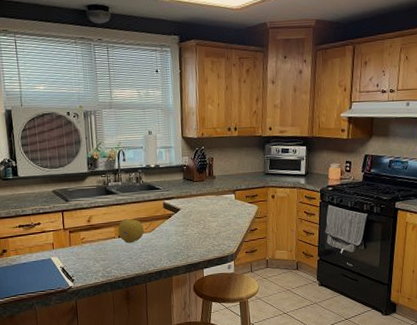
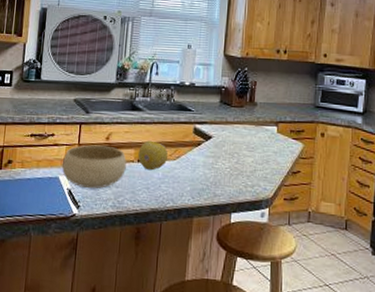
bowl: none [51,227,109,265] -> present [61,145,127,189]

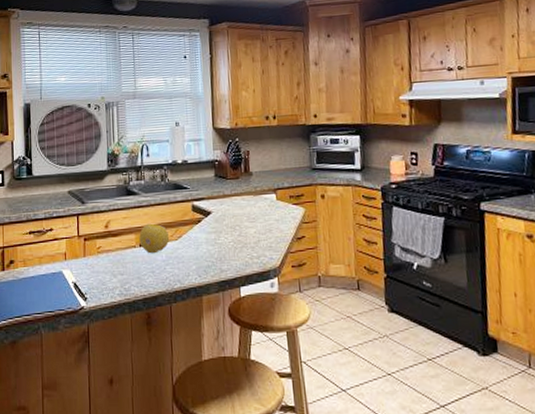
bowl: present [61,145,127,189] -> none [64,234,129,280]

